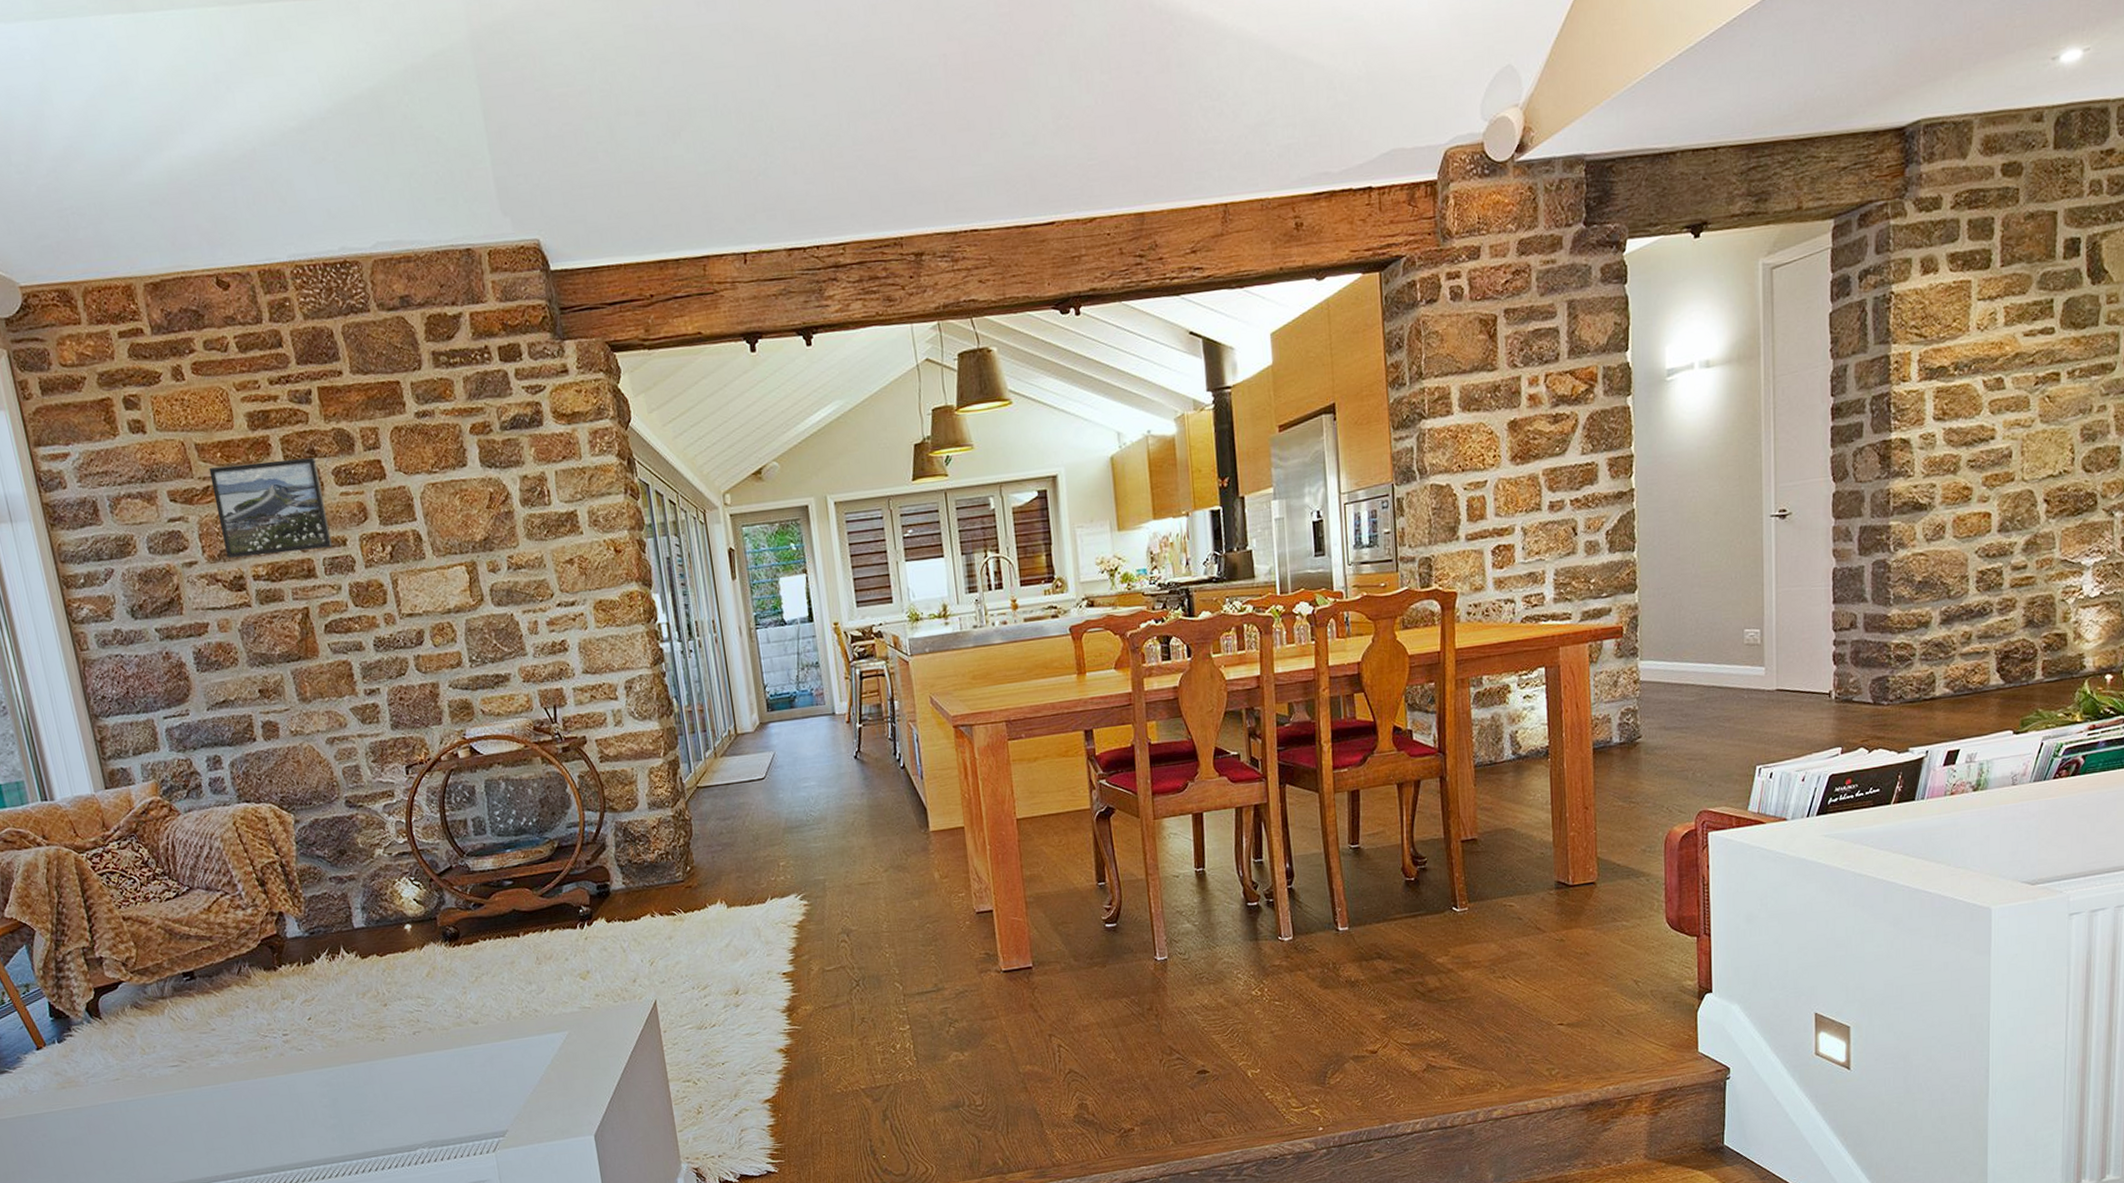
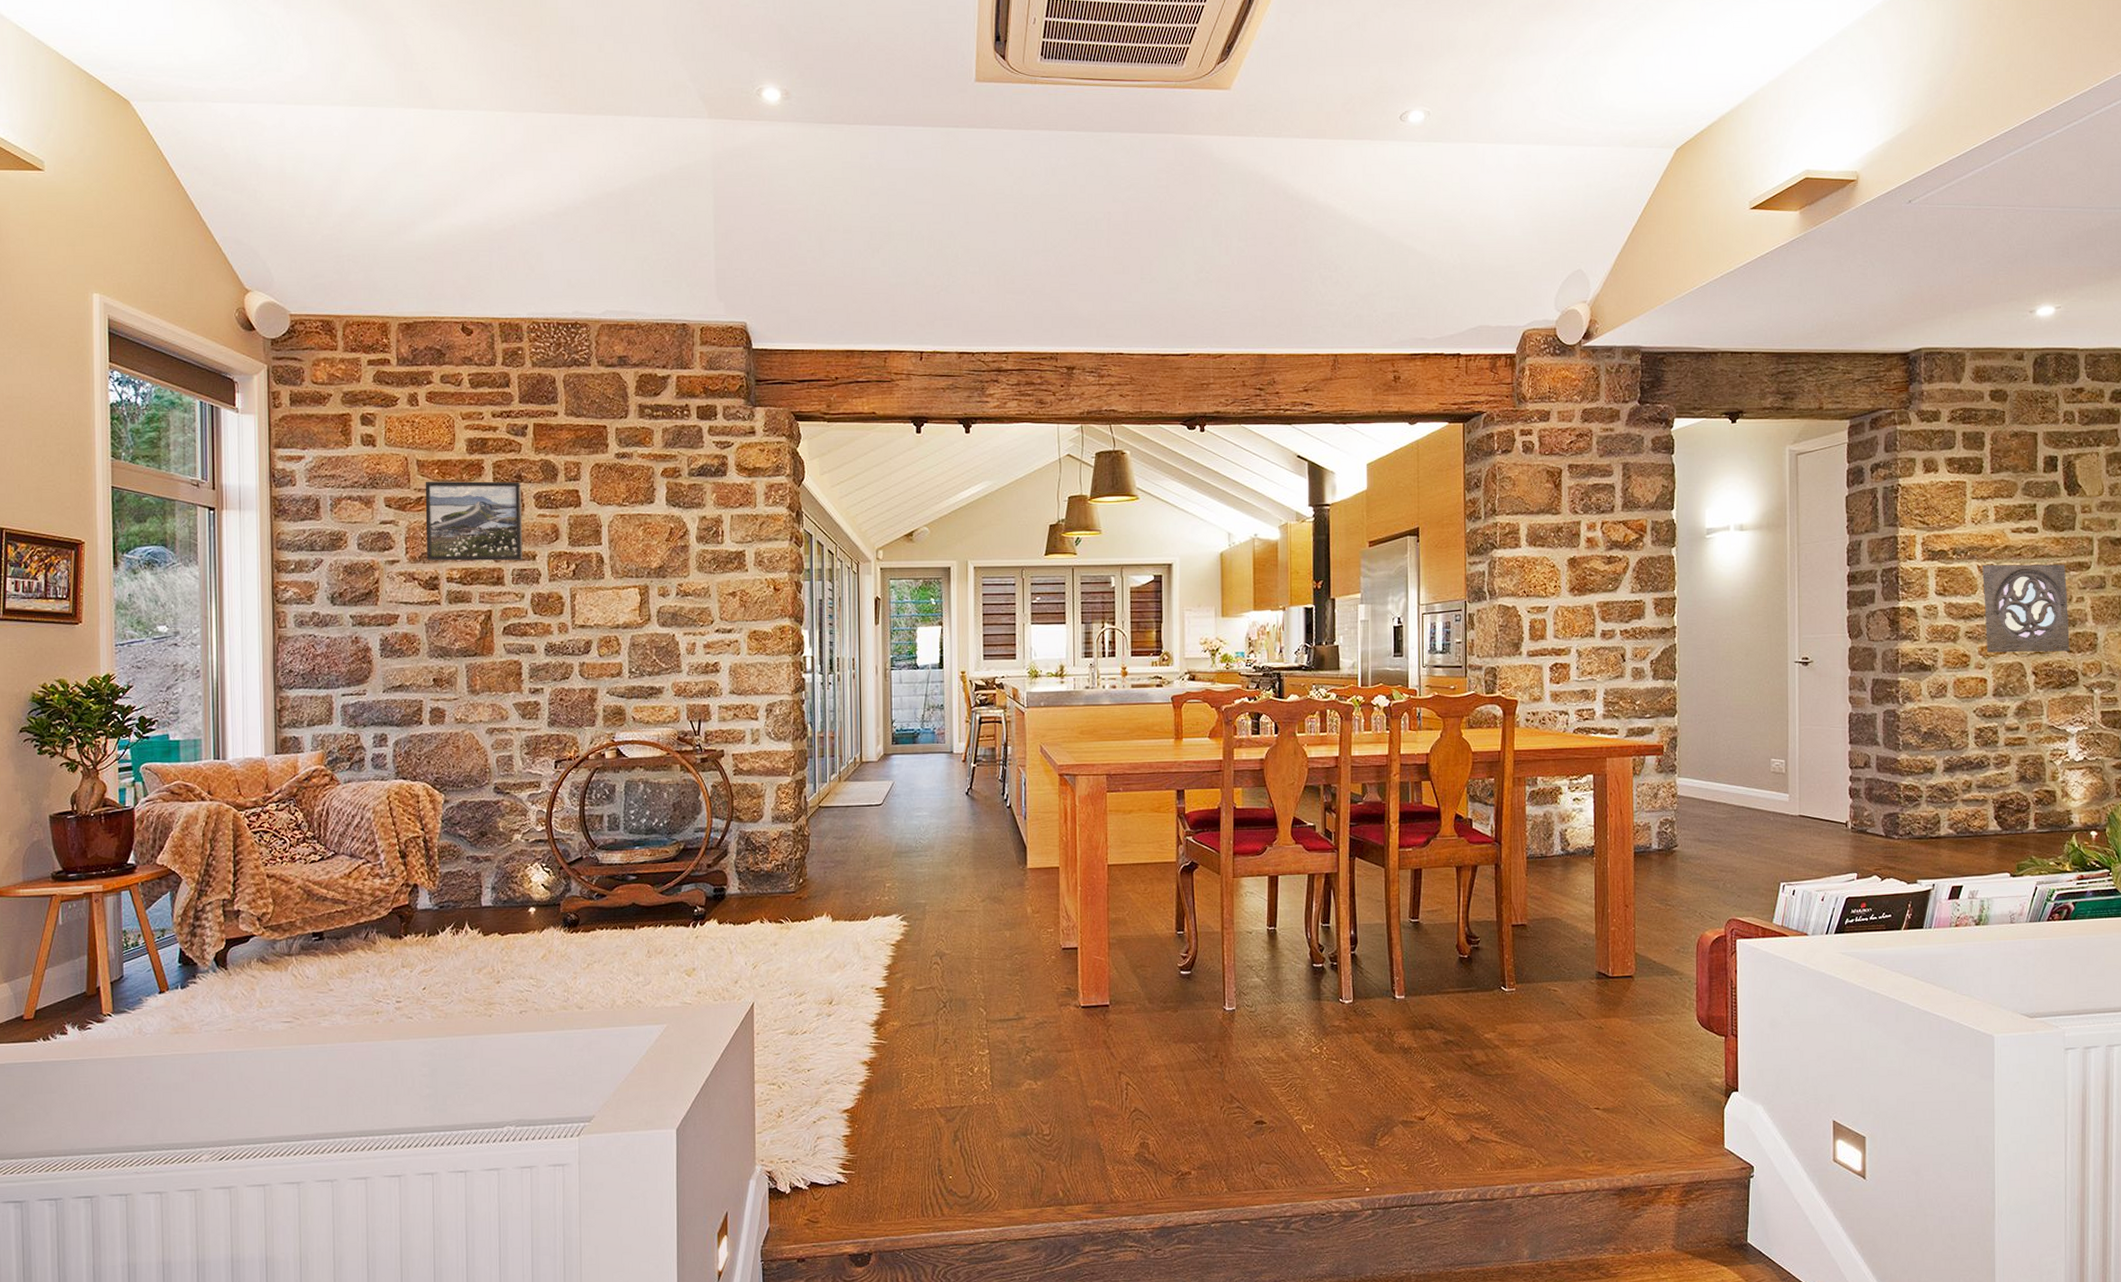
wall ornament: none [1989,368,2088,482] -> present [1982,564,2070,653]

